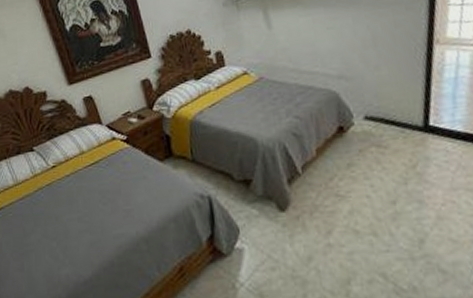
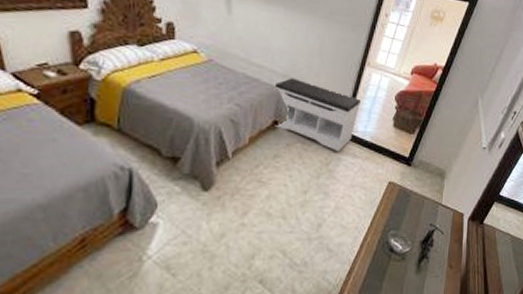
bench: none [330,77,439,151] -> present [274,78,360,152]

